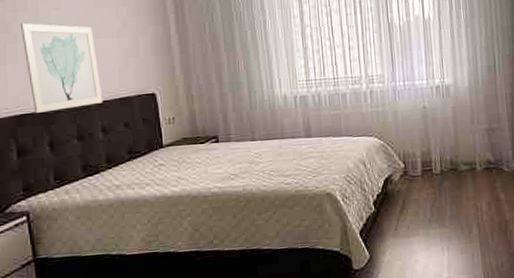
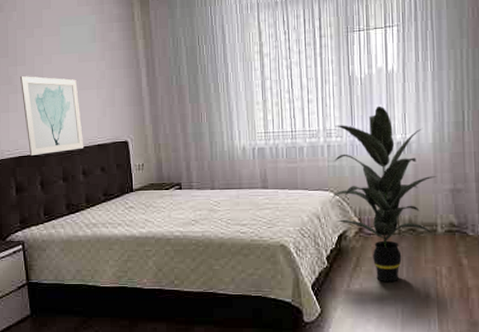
indoor plant: none [375,52,474,223] -> present [330,106,437,283]

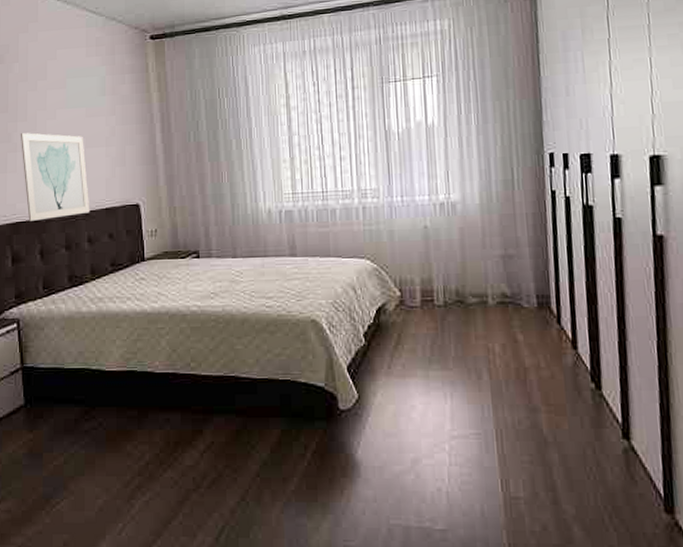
indoor plant: present [330,106,437,283] -> none [366,163,486,363]

